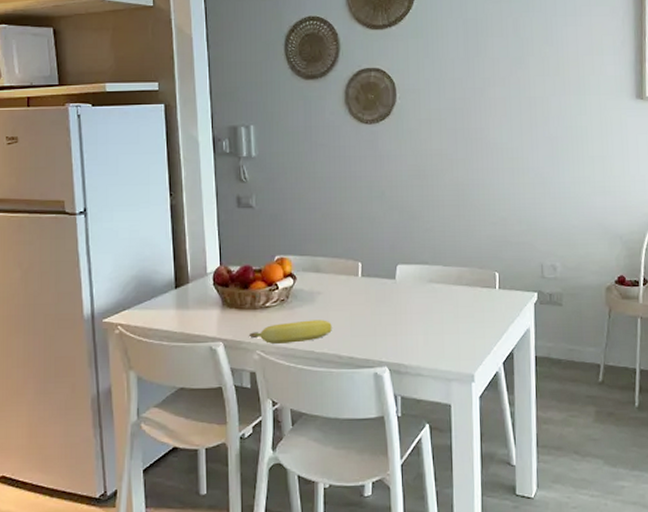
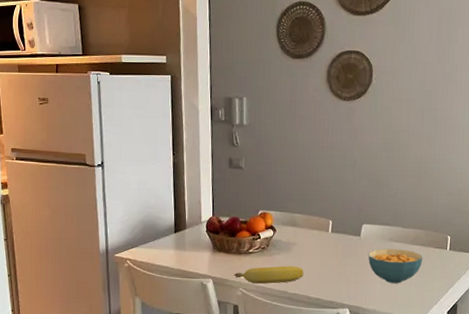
cereal bowl: none [405,291,470,333] -> present [367,248,423,283]

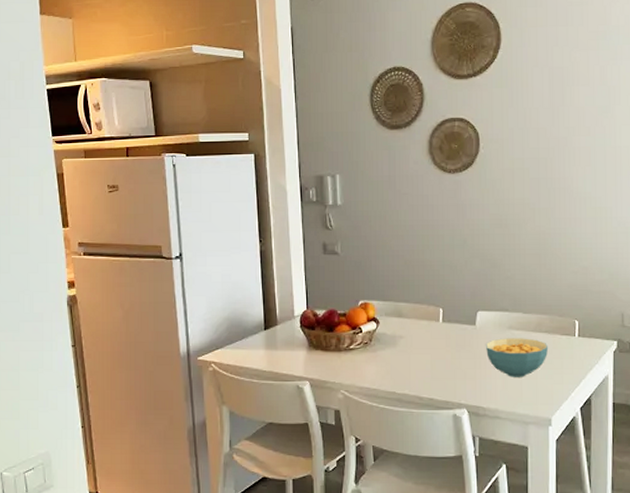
banana: present [233,266,304,284] -> none [333,362,413,384]

